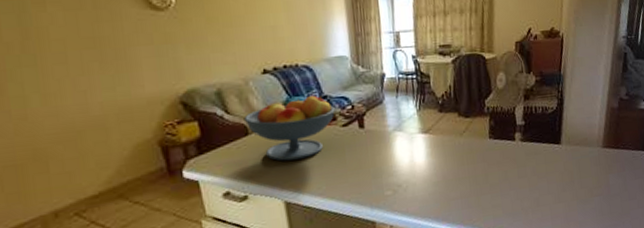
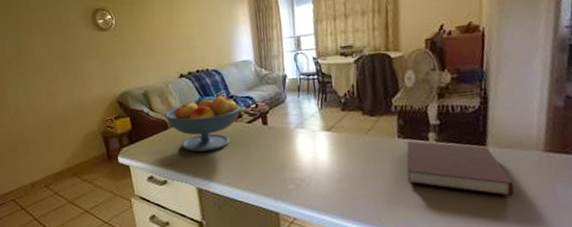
notebook: none [496,141,580,189] -> present [406,141,515,197]

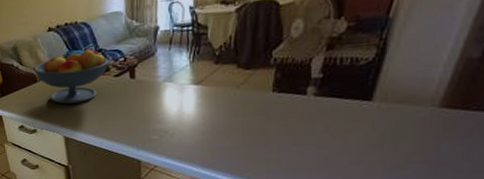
notebook: present [406,141,515,197] -> none [275,95,394,152]

